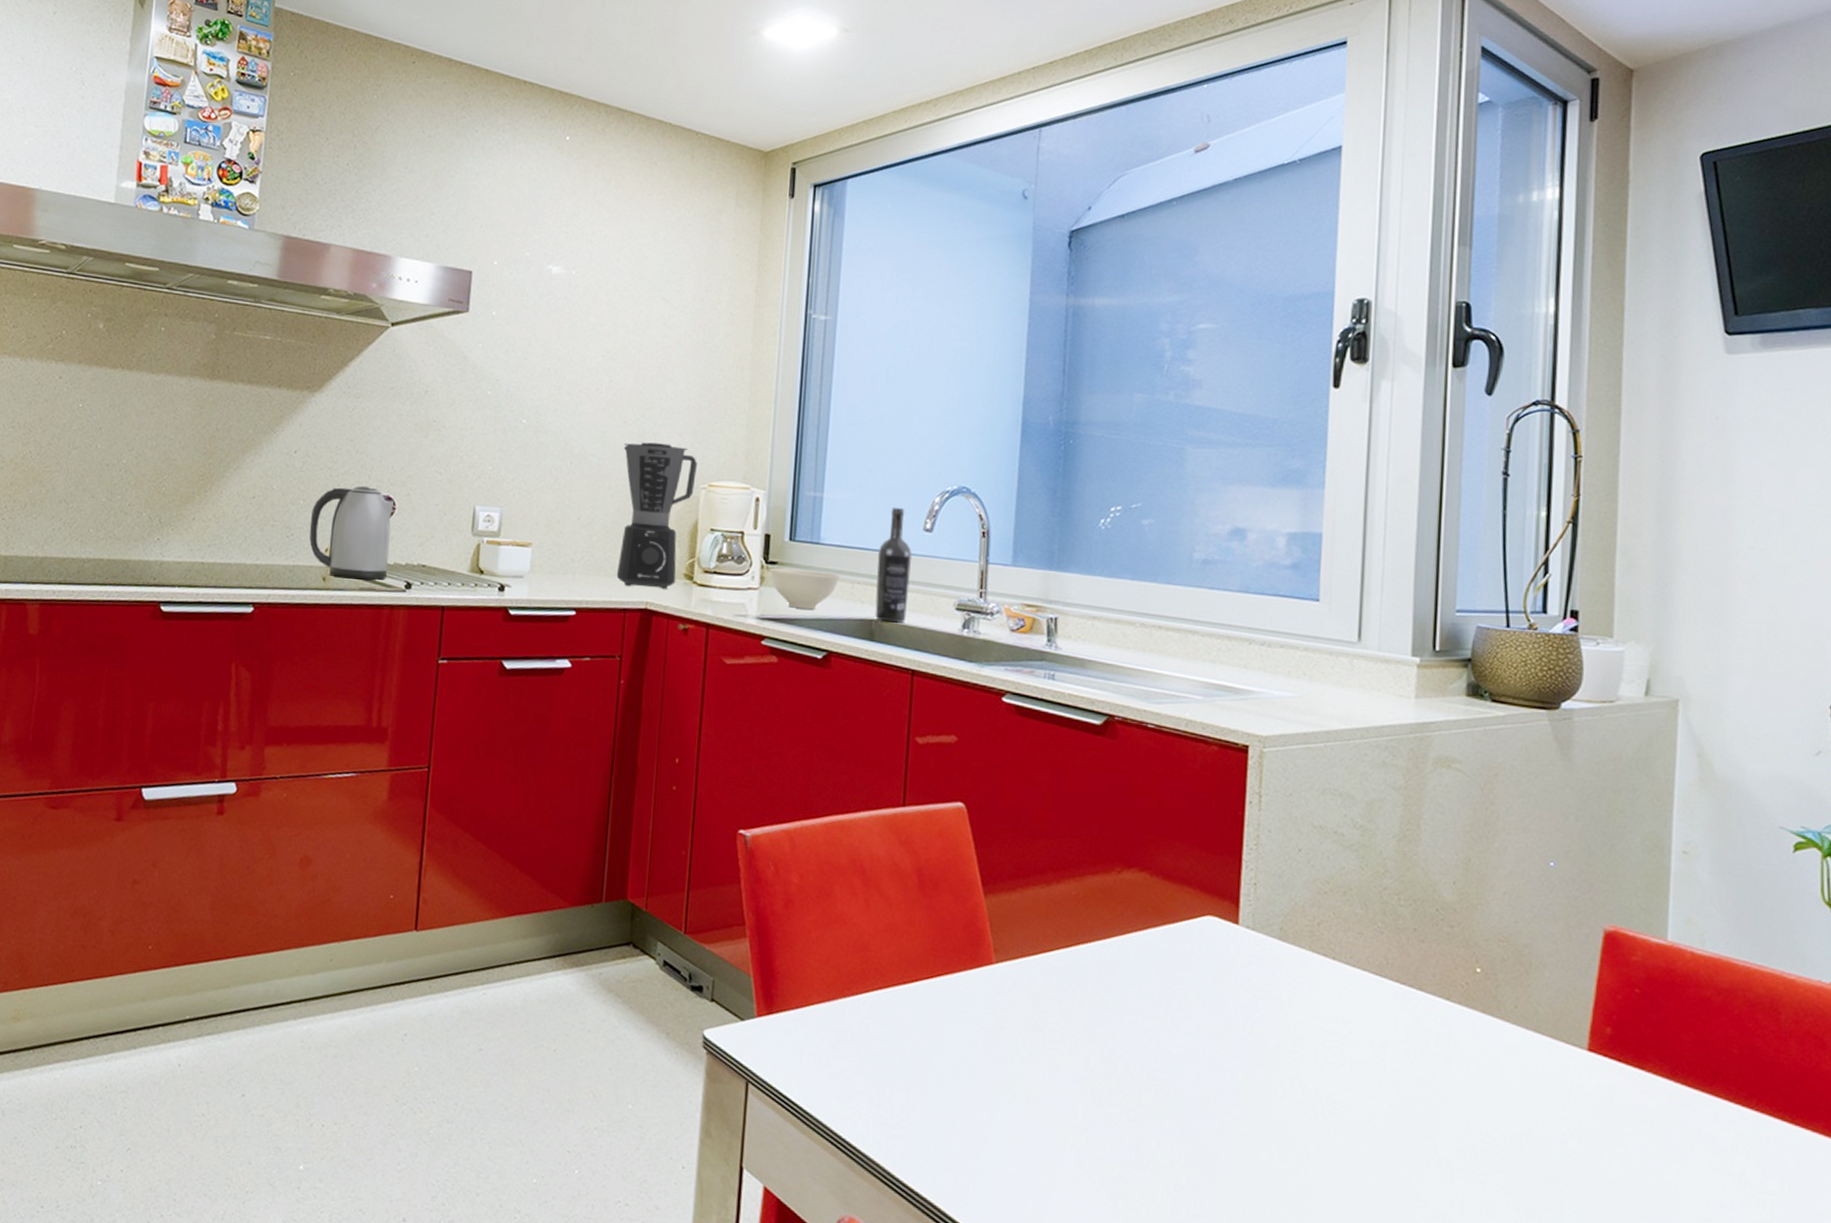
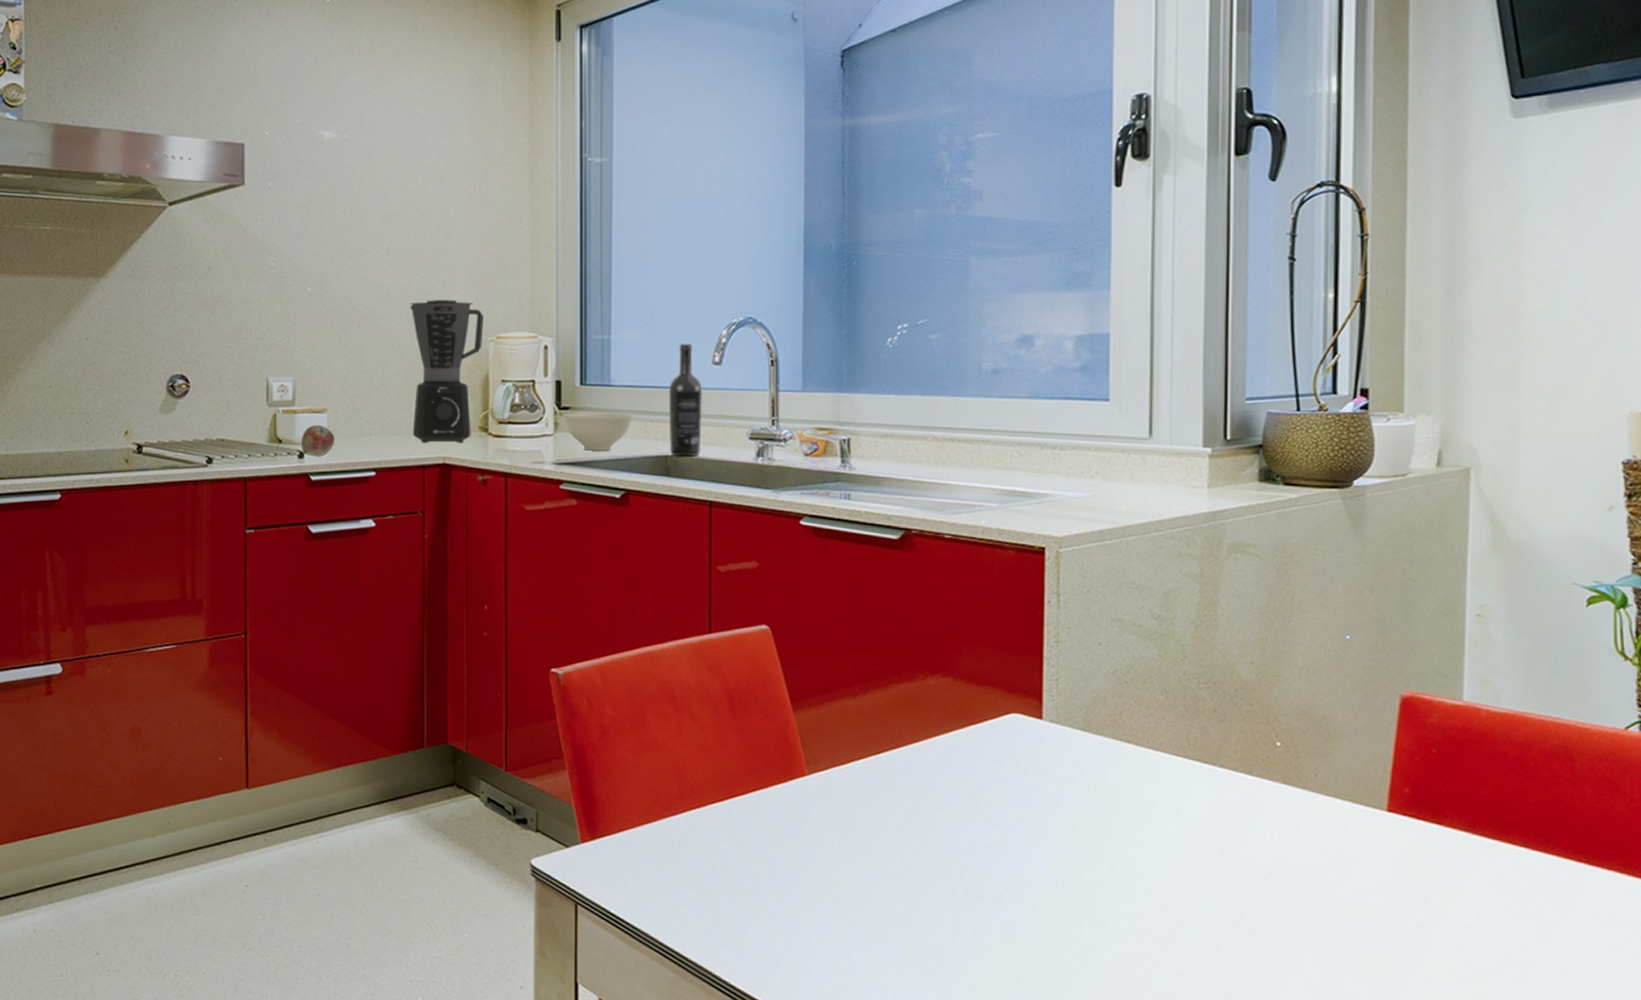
kettle: present [309,485,395,580] -> none [107,366,189,459]
fruit: none [503,558,538,592] -> present [301,424,335,458]

